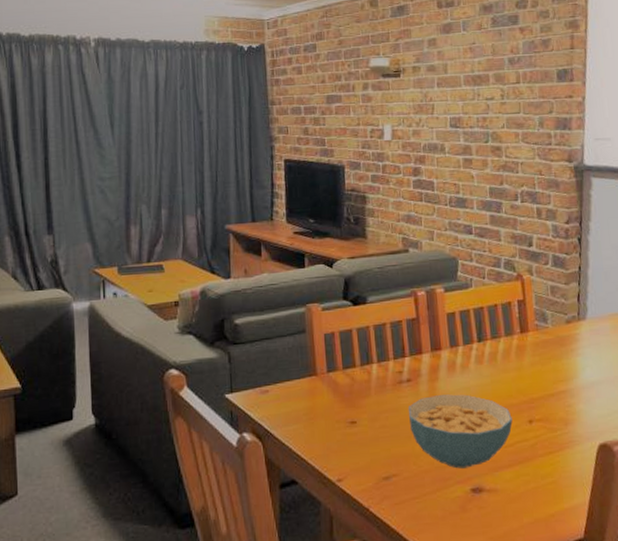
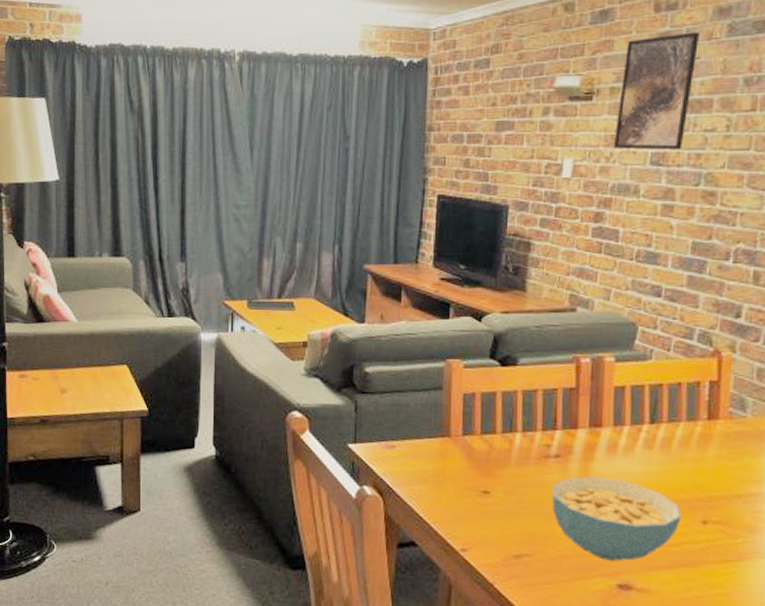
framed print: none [420,23,473,116] -> present [614,32,701,150]

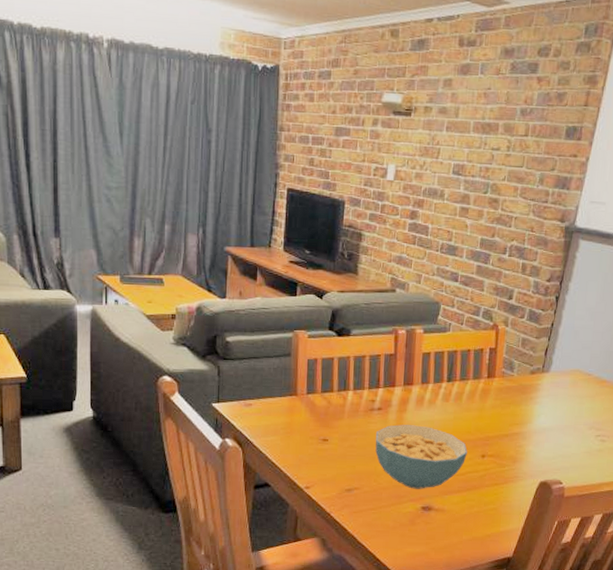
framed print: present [614,32,701,150] -> none [426,66,492,164]

